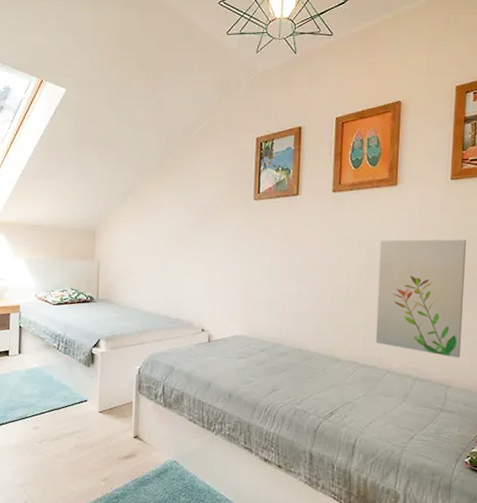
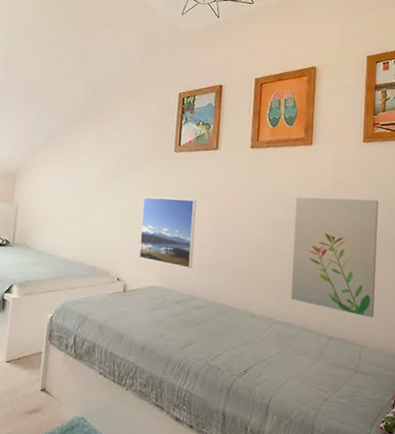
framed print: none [222,247,278,316] -> present [139,197,197,268]

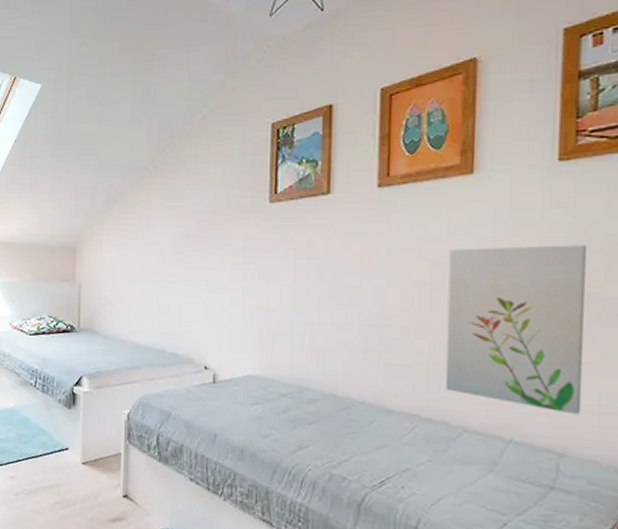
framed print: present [139,197,197,268] -> none [230,262,303,352]

